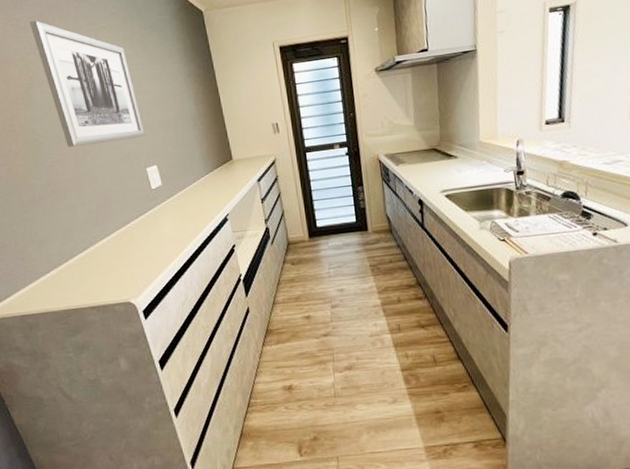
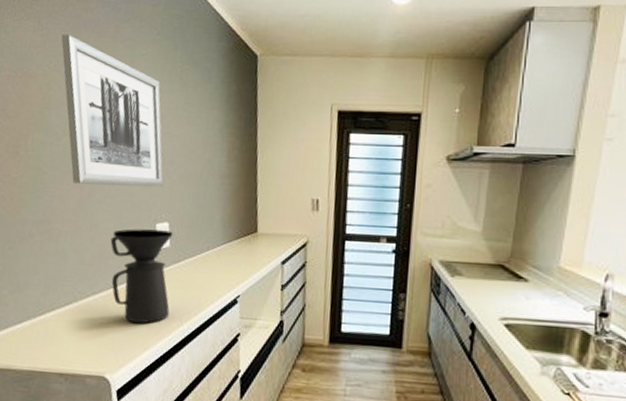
coffee maker: none [110,172,173,254] -> present [110,228,173,324]

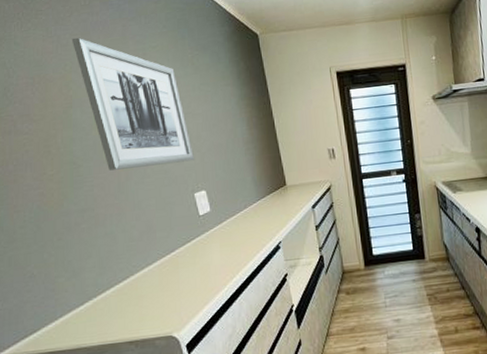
coffee maker: present [110,228,173,324] -> none [154,197,221,284]

